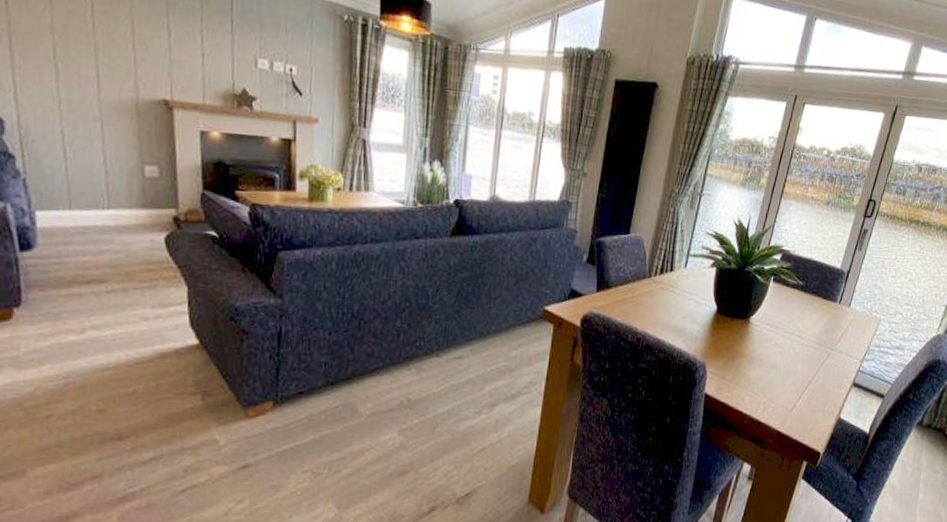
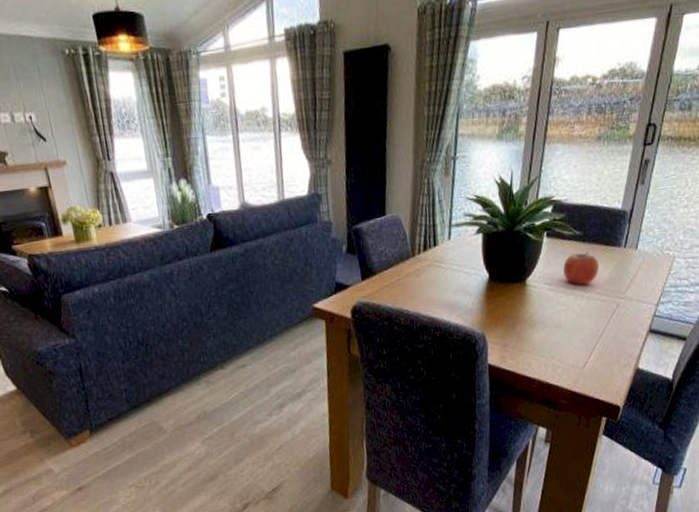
fruit: none [784,301,816,331] -> present [563,250,599,285]

